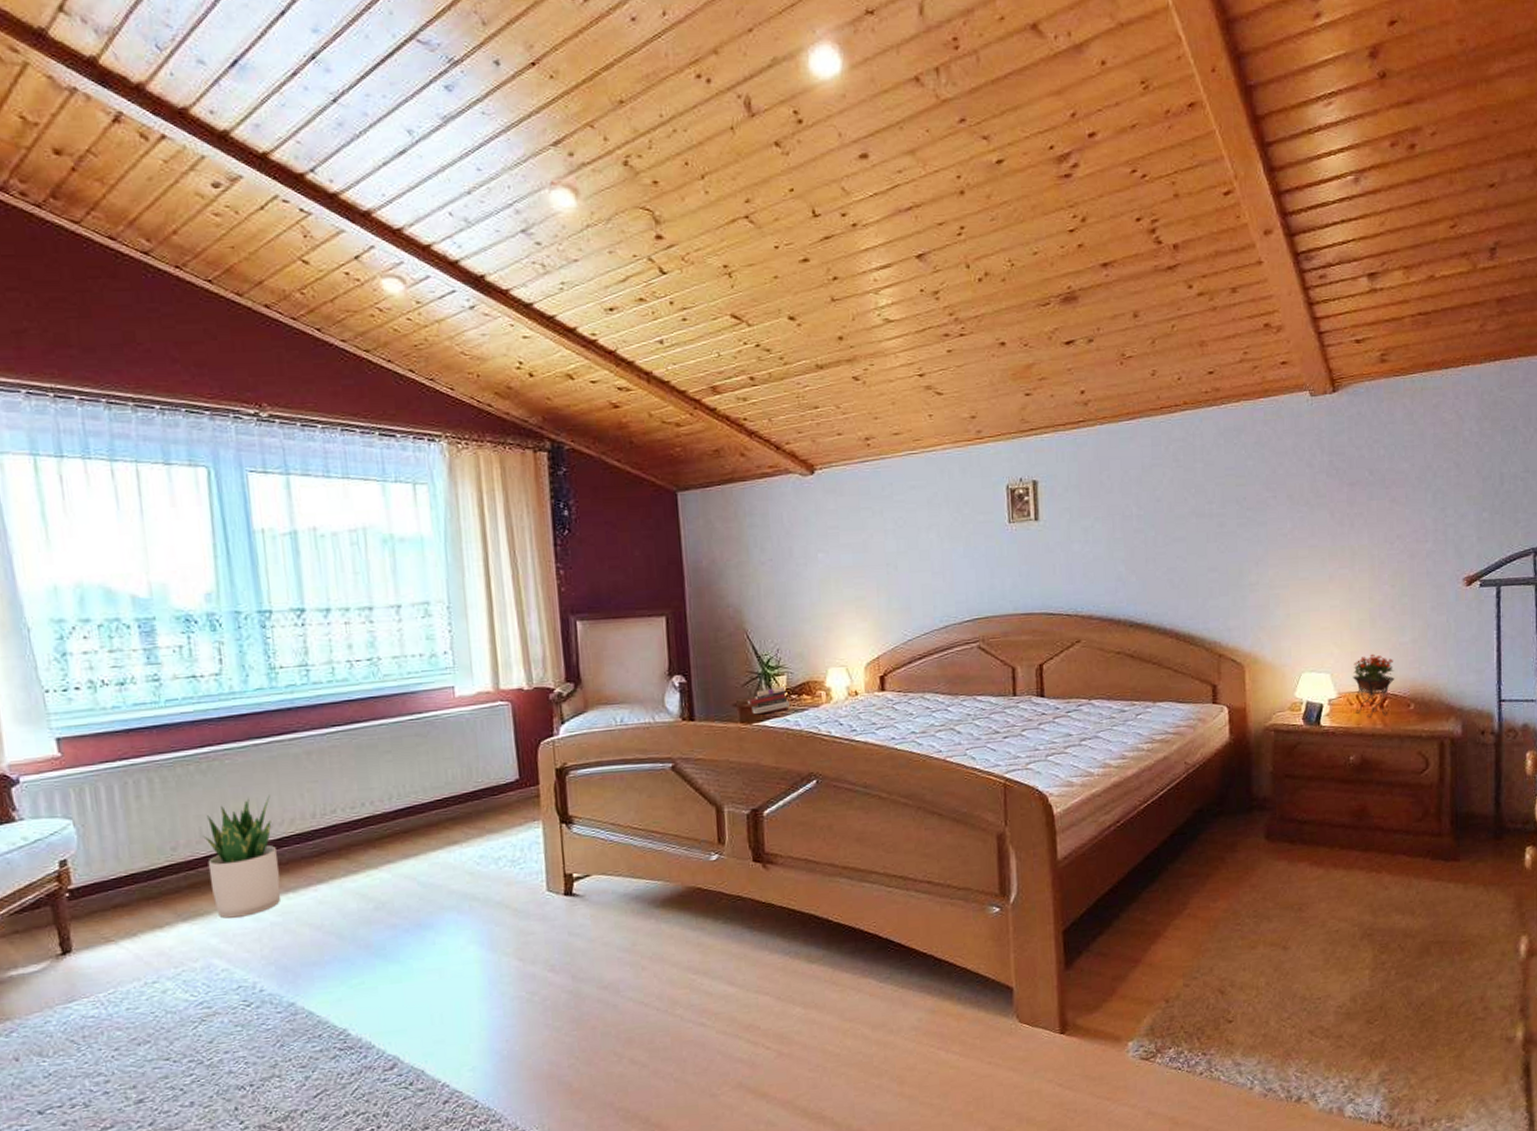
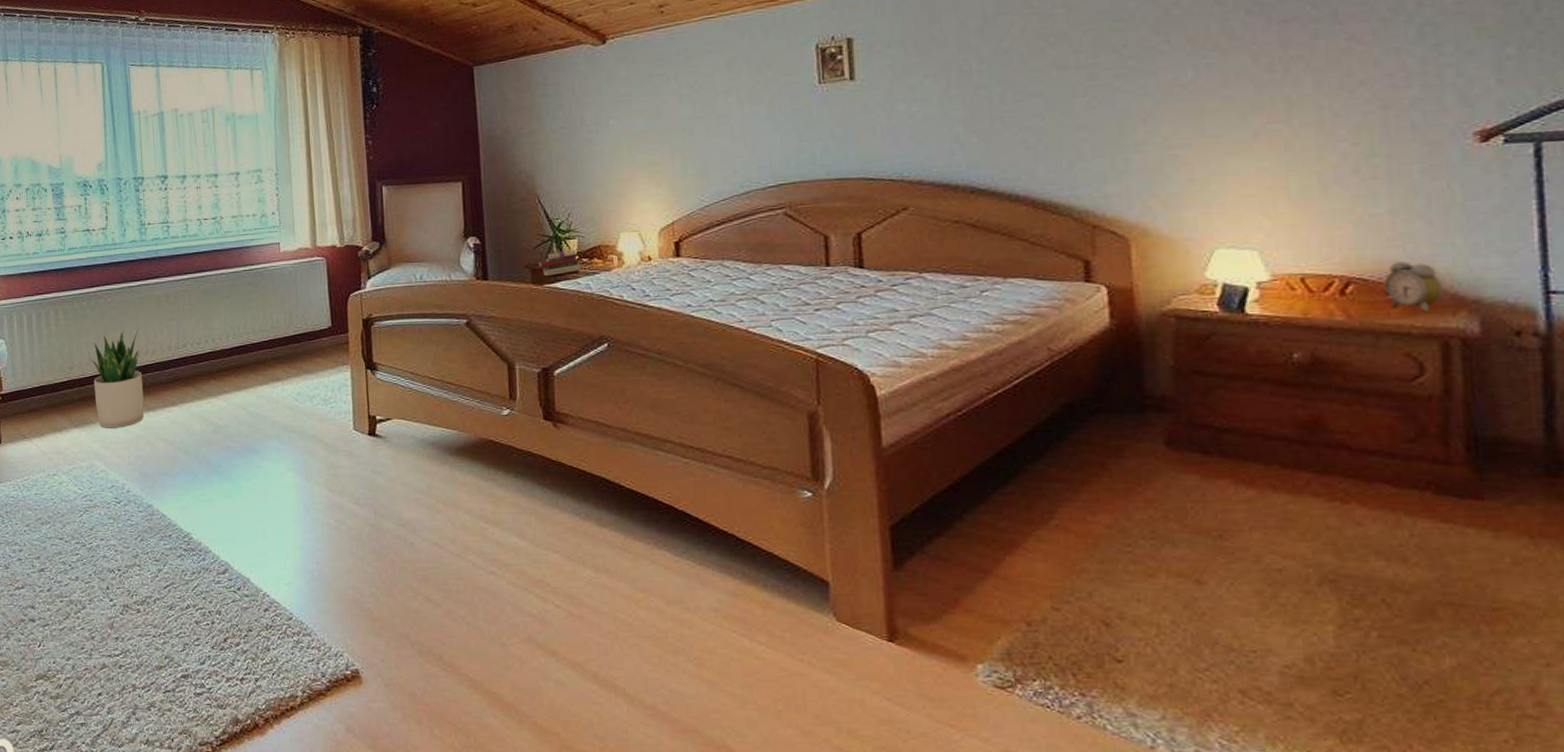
potted flower: present [1352,653,1395,718] -> none [1293,227,1363,307]
alarm clock: none [1407,680,1442,720] -> present [1384,261,1444,313]

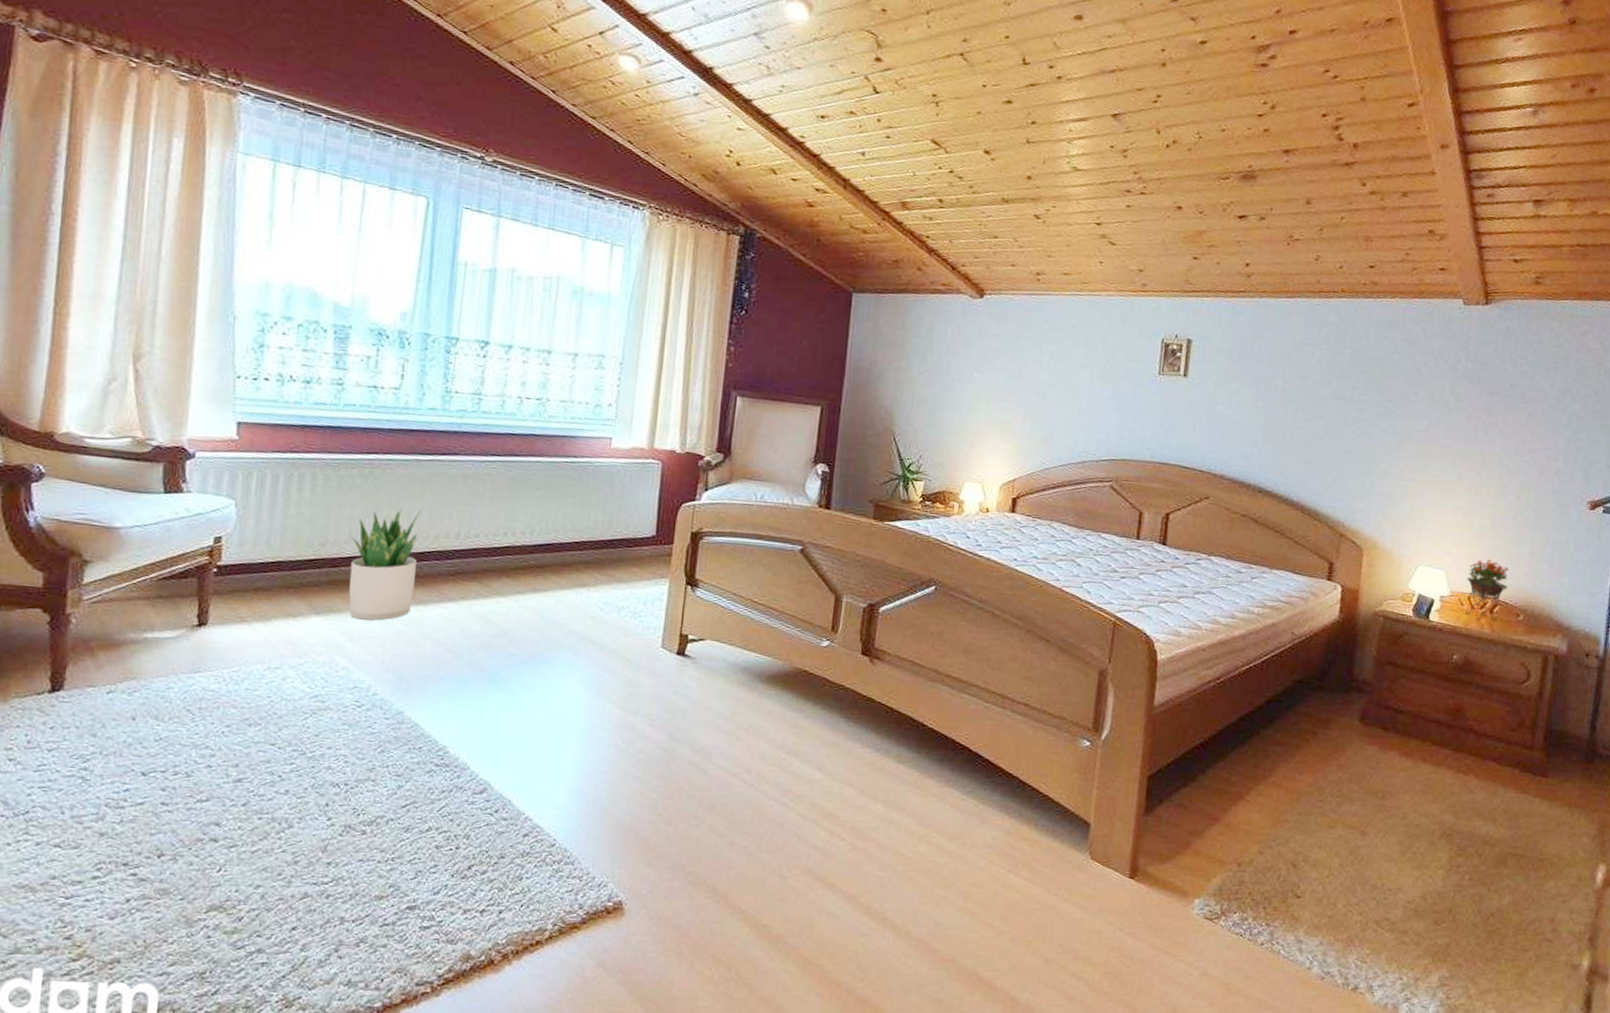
books: present [538,249,581,277] -> none [882,490,923,516]
potted flower: none [1293,227,1363,307] -> present [1465,559,1509,622]
alarm clock: present [1384,261,1444,313] -> none [1517,592,1552,634]

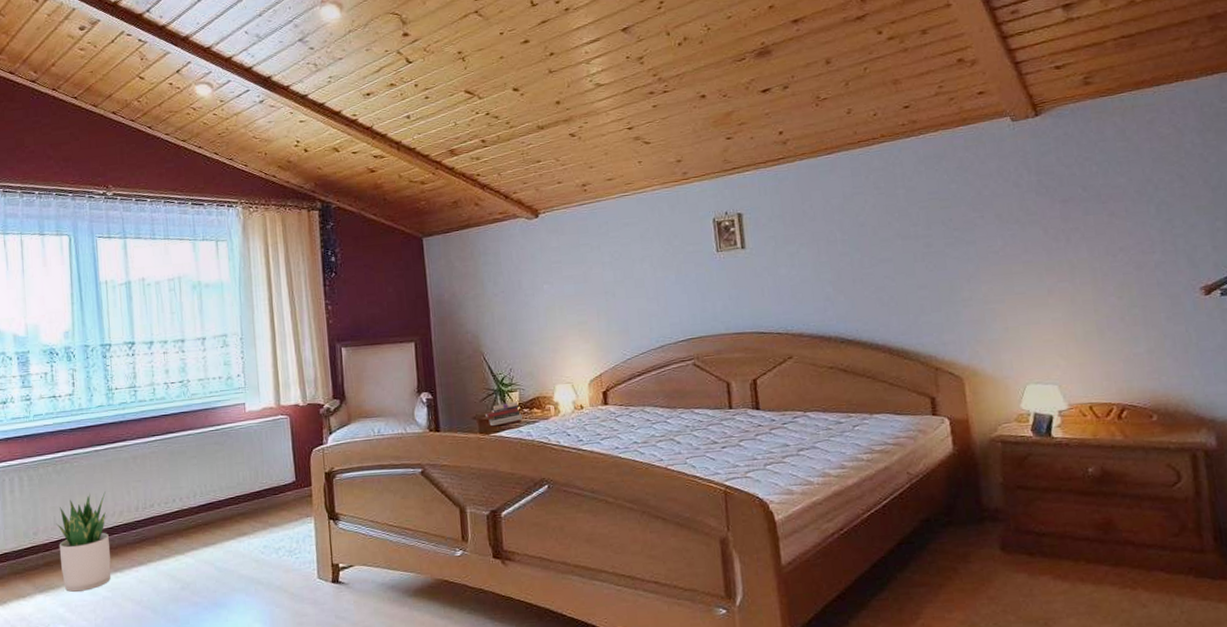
books: none [882,490,923,516] -> present [484,401,523,427]
potted flower: present [1465,559,1509,622] -> none [1083,365,1132,429]

